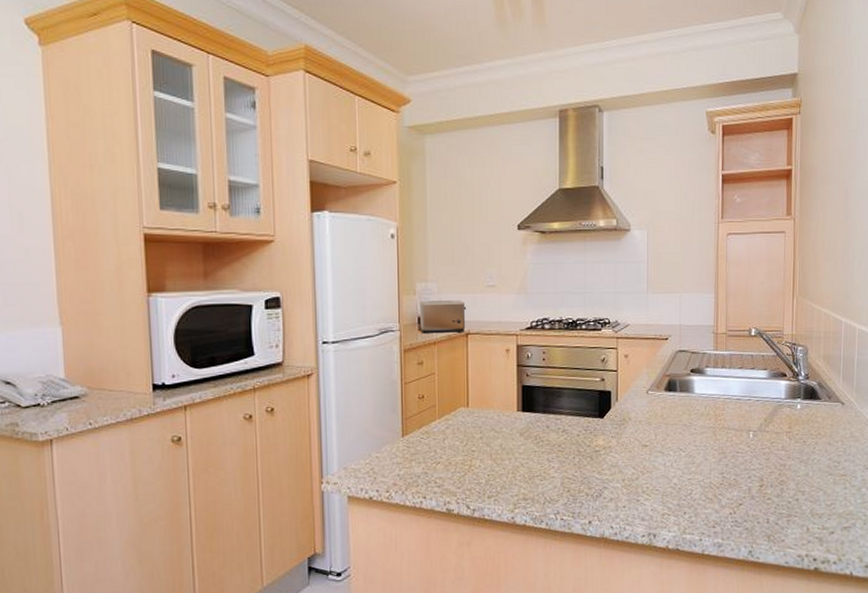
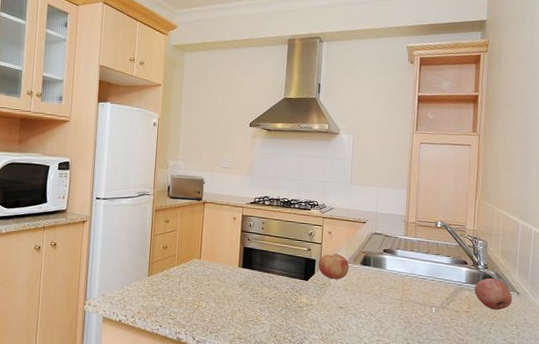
fruit: none [614,380,651,413] -> present [318,253,349,280]
fruit: none [795,389,837,426] -> present [474,278,513,310]

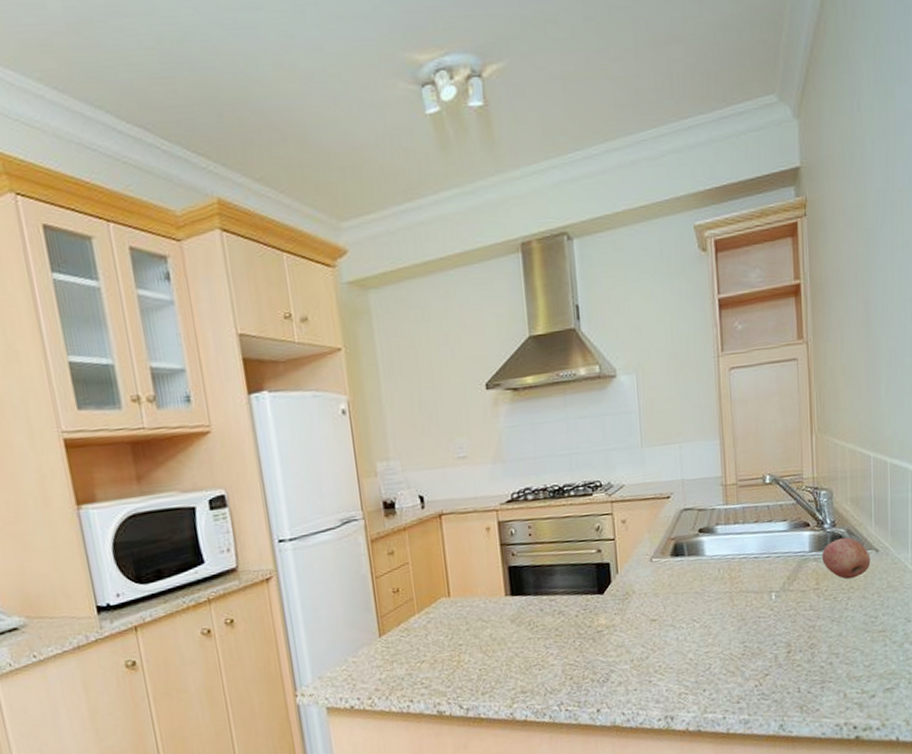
toaster: present [168,174,206,201] -> none [382,477,438,519]
fruit: present [318,253,349,280] -> none [614,547,656,585]

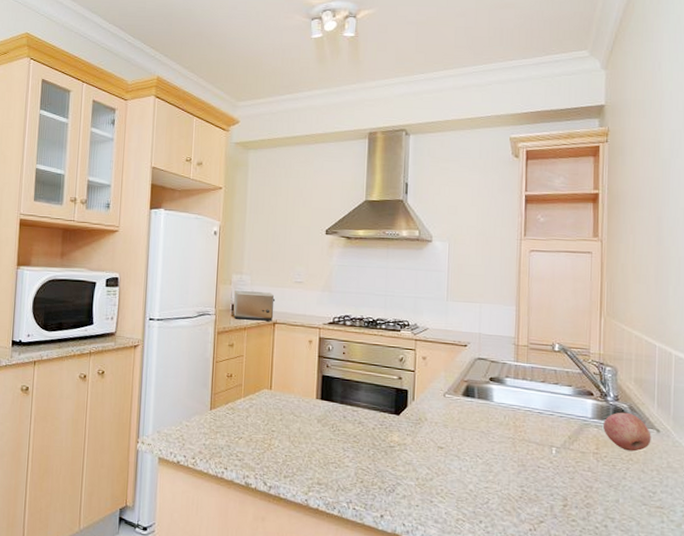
toaster: none [382,477,438,519] -> present [232,290,276,321]

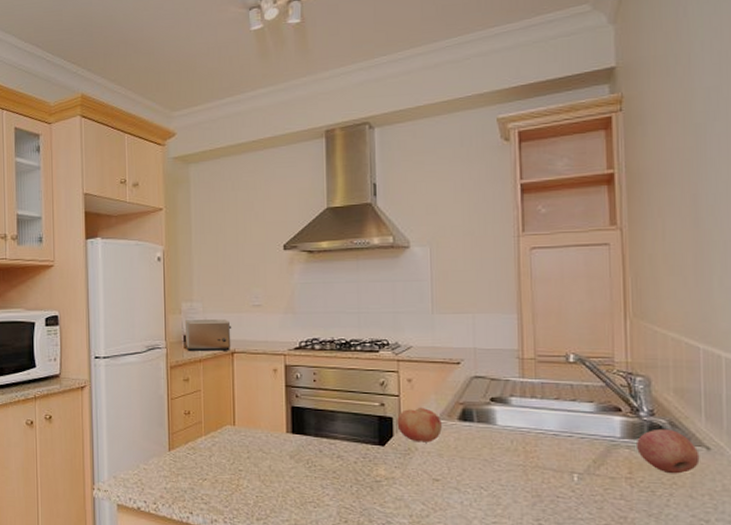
fruit: none [411,382,448,414] -> present [397,407,442,443]

